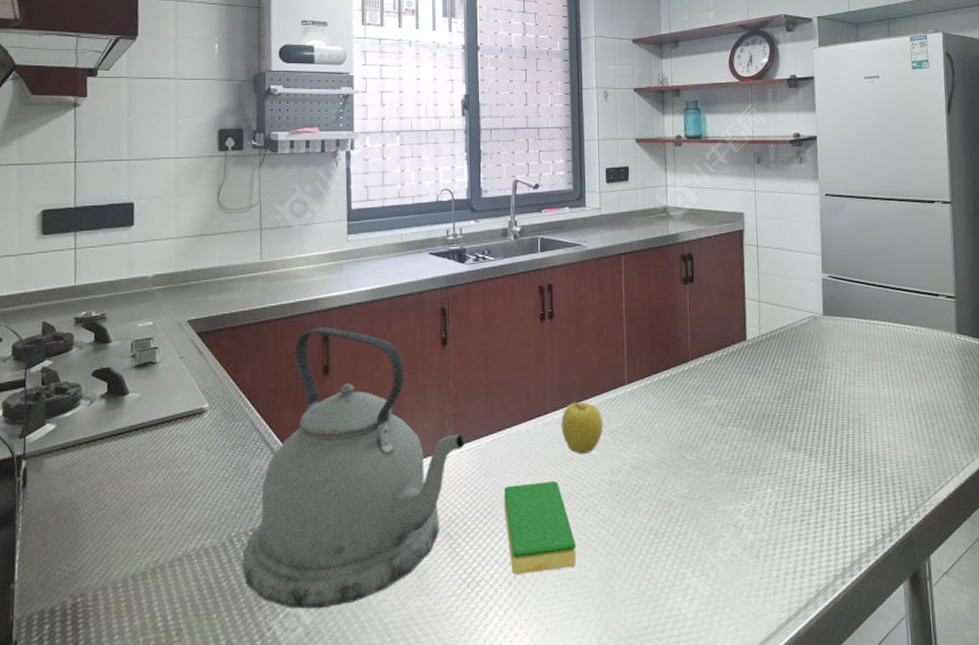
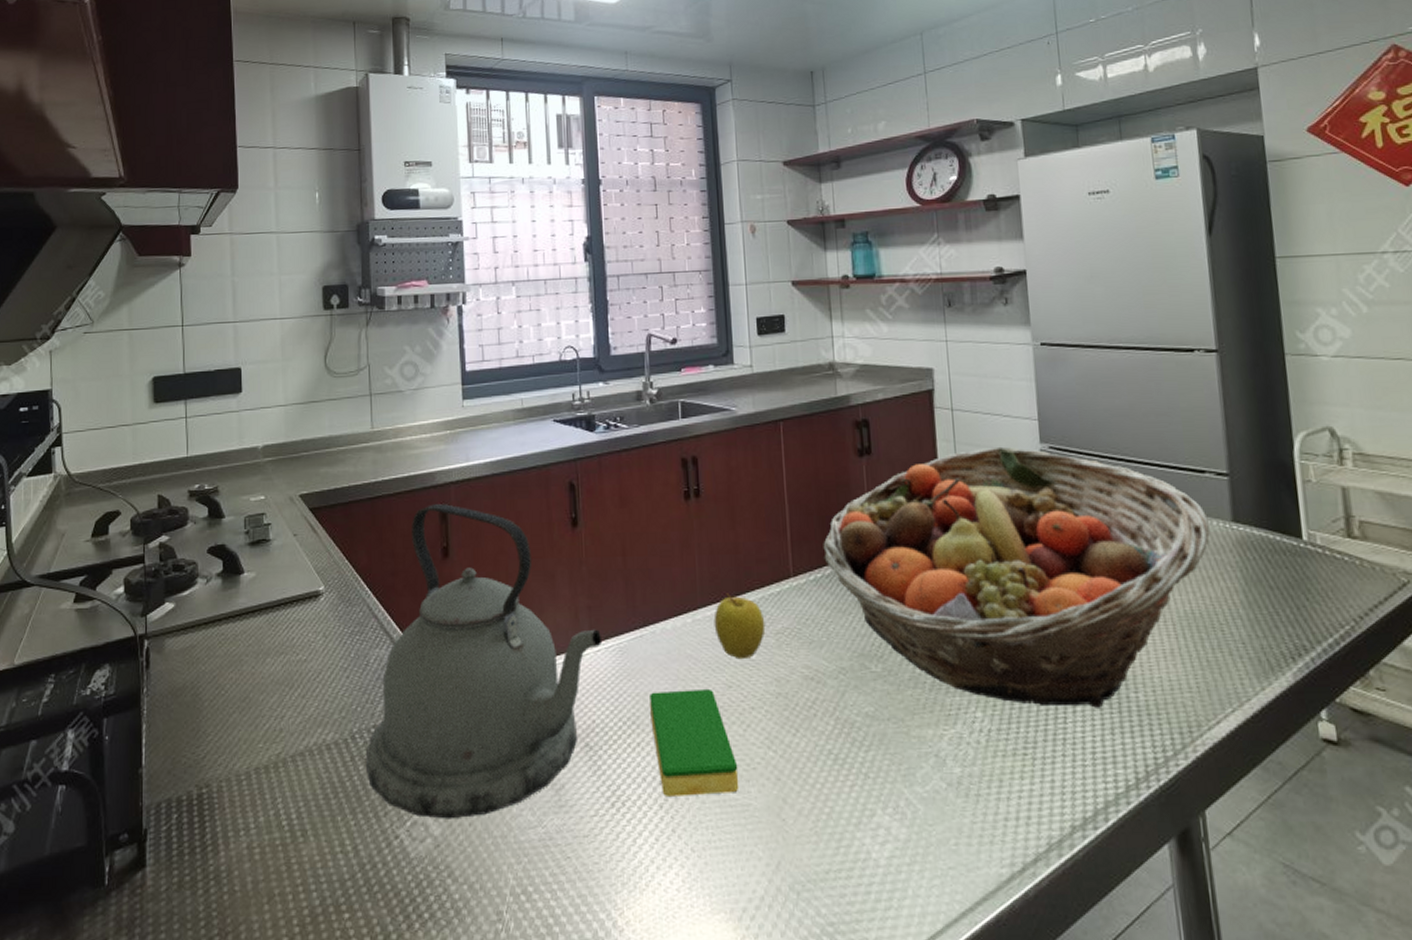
fruit basket: none [652,276,941,481] -> present [823,446,1210,708]

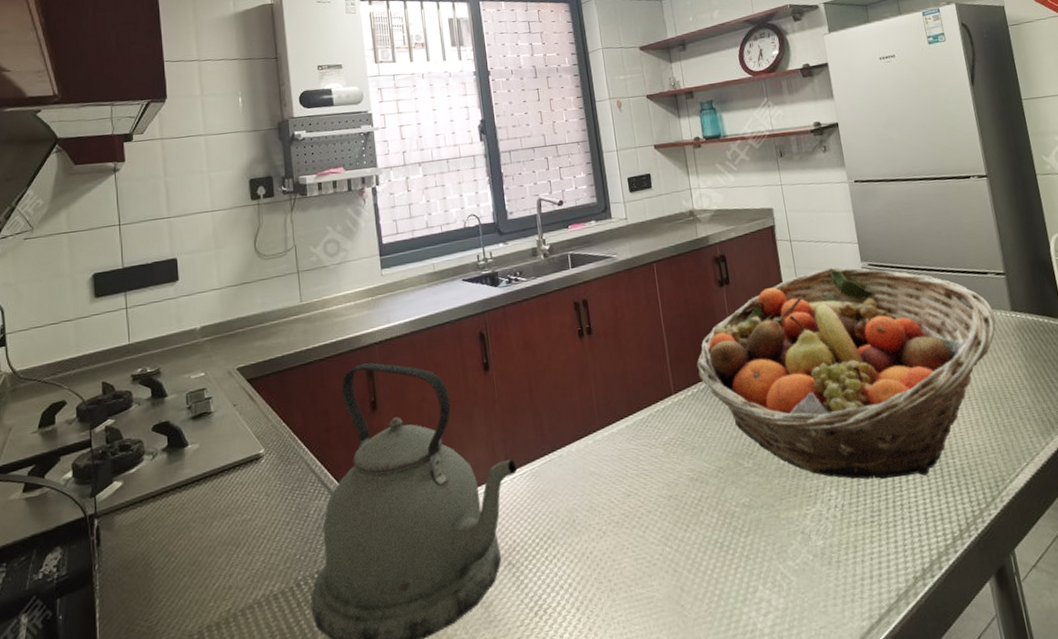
dish sponge: present [650,688,739,796] -> none [561,499,643,600]
apple: present [714,593,766,660] -> none [611,414,655,471]

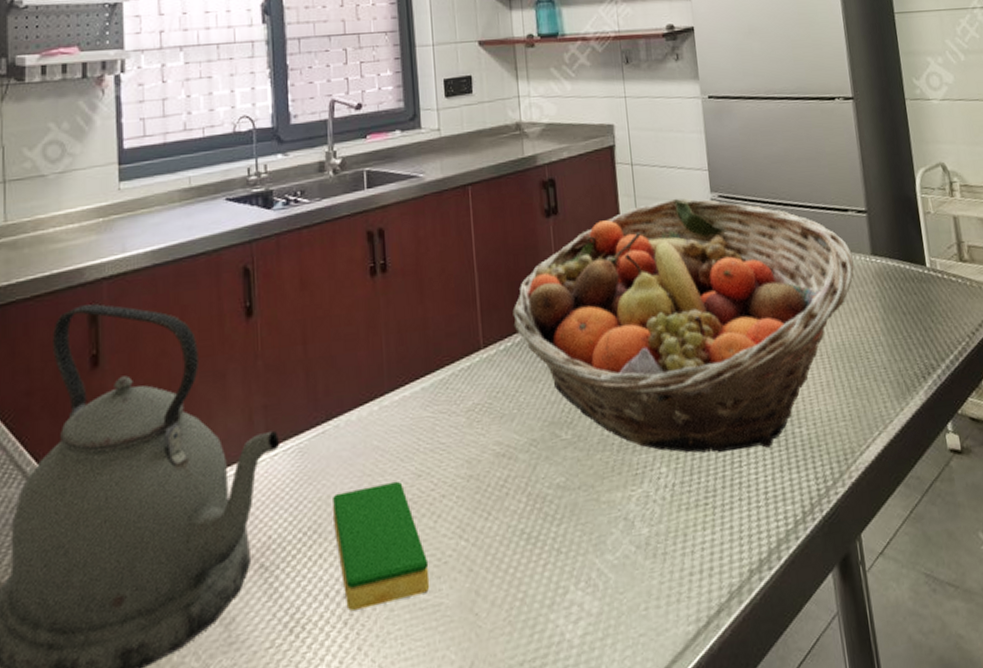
dish sponge: none [561,499,643,600] -> present [333,481,430,611]

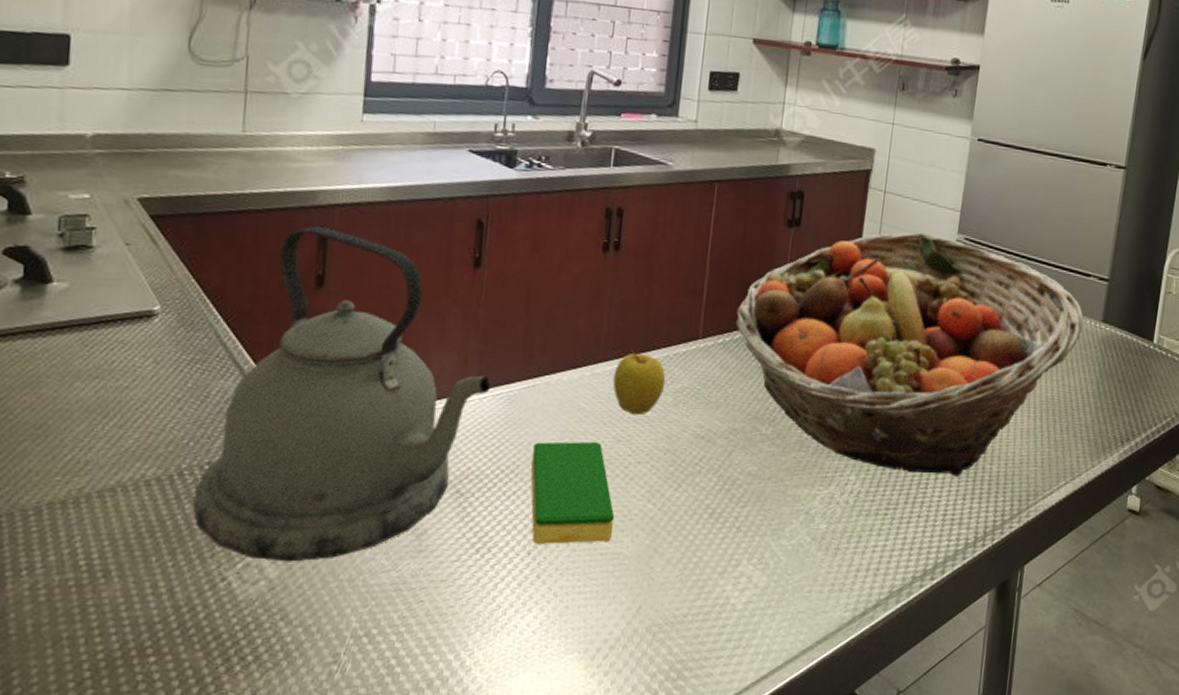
apple: none [402,373,456,445] -> present [612,349,666,416]

